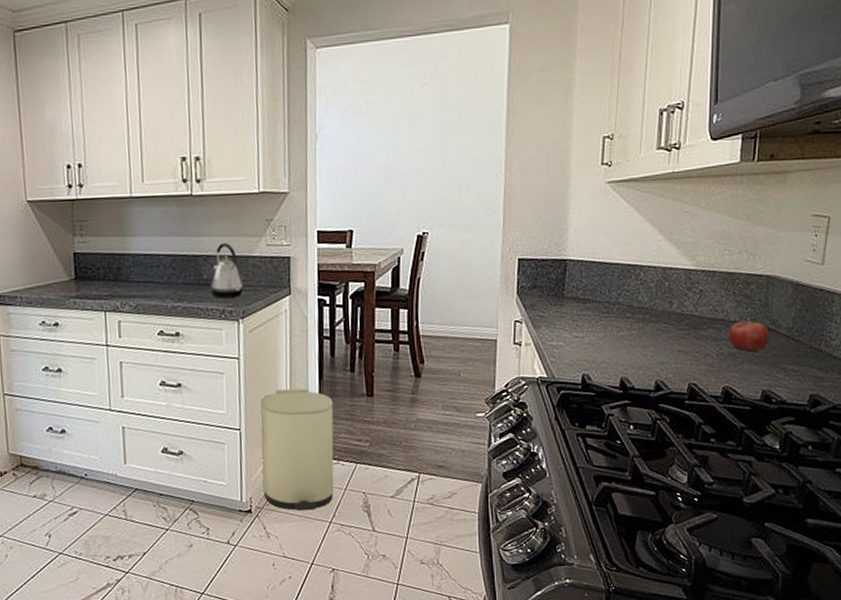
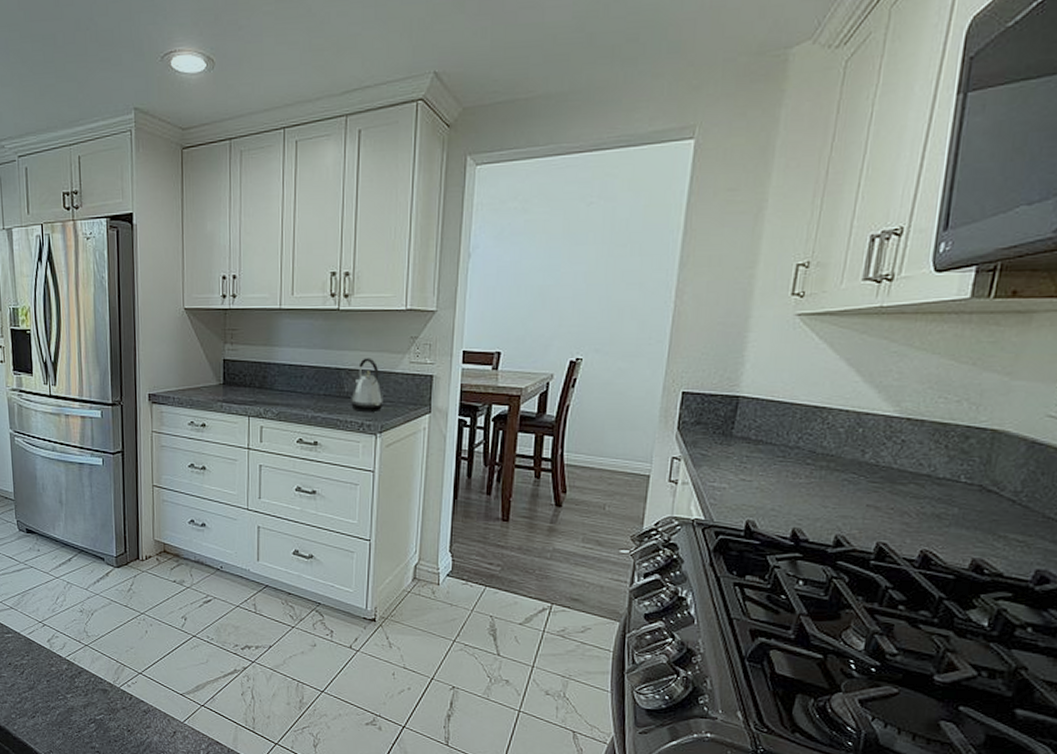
pedal bin: present [261,388,334,511] -> none [389,506,466,627]
fruit: present [729,319,771,352] -> none [934,478,990,514]

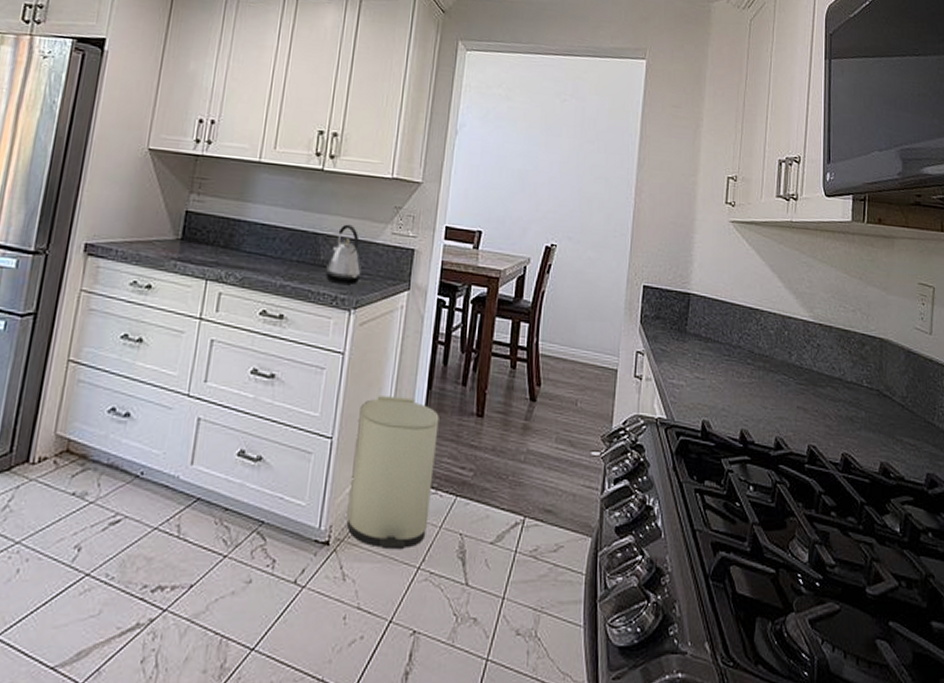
pedal bin: none [389,506,466,627] -> present [346,396,439,550]

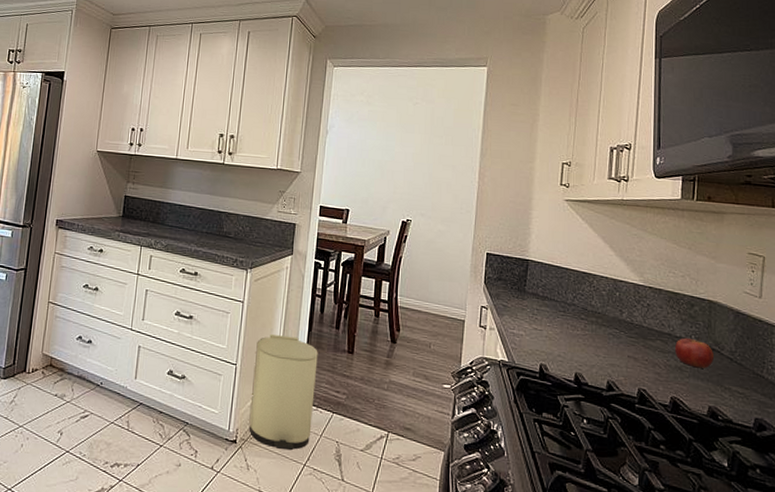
kettle: present [324,224,362,285] -> none [227,204,255,250]
fruit: none [846,382,886,418] -> present [675,337,715,369]

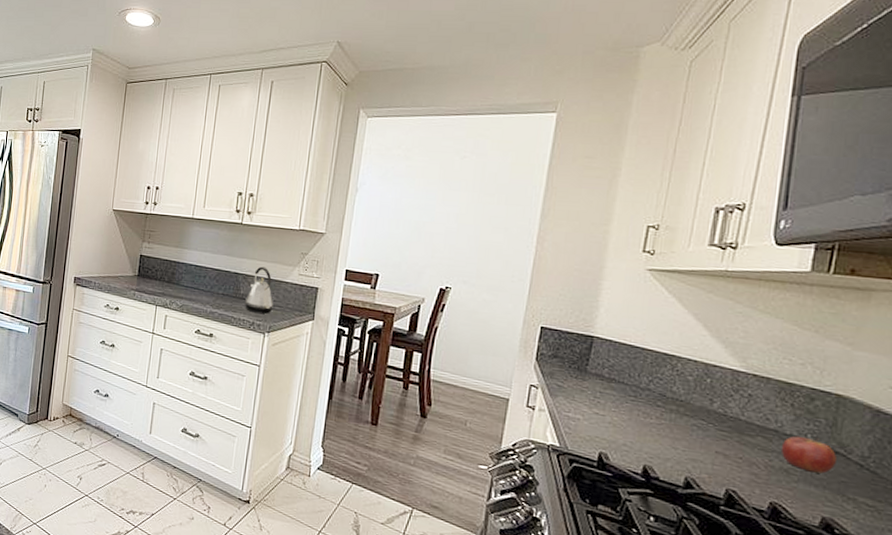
kettle: none [227,204,255,250] -> present [244,266,274,314]
pedal bin: present [249,334,318,451] -> none [262,400,338,517]

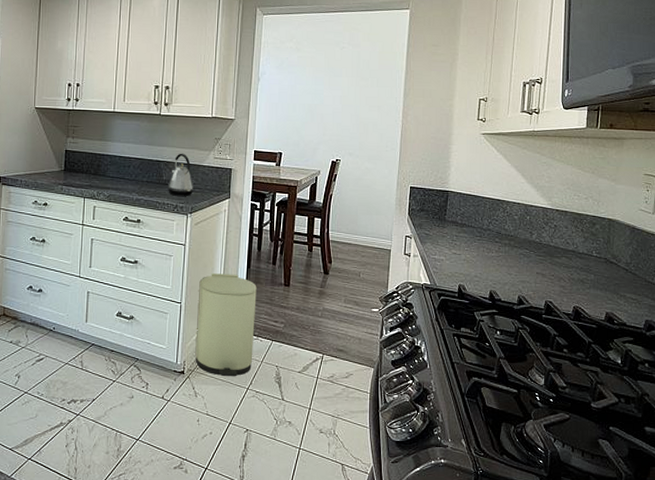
pedal bin: none [262,400,338,517] -> present [195,273,257,377]
fruit: present [782,435,838,474] -> none [578,253,612,280]

